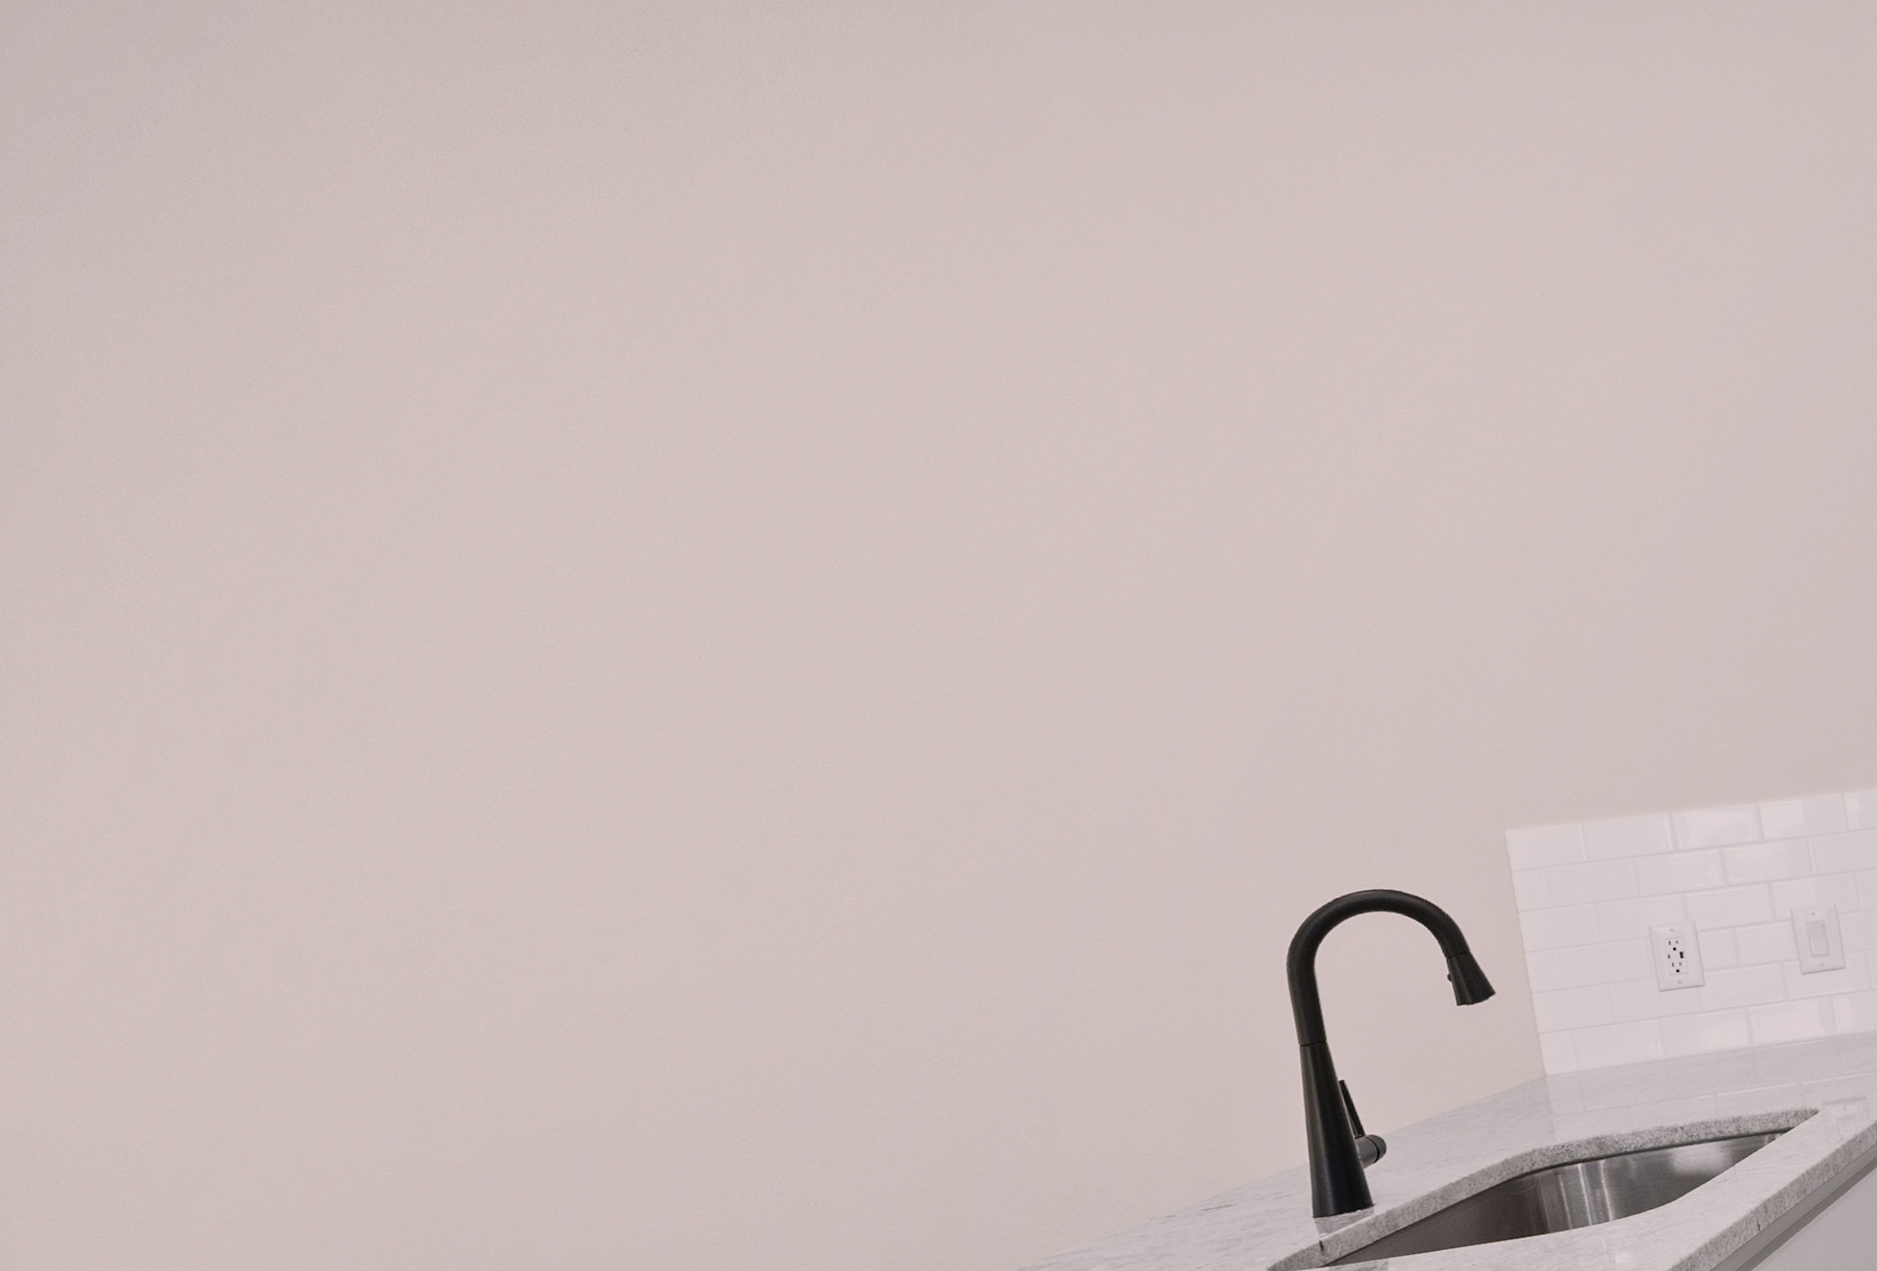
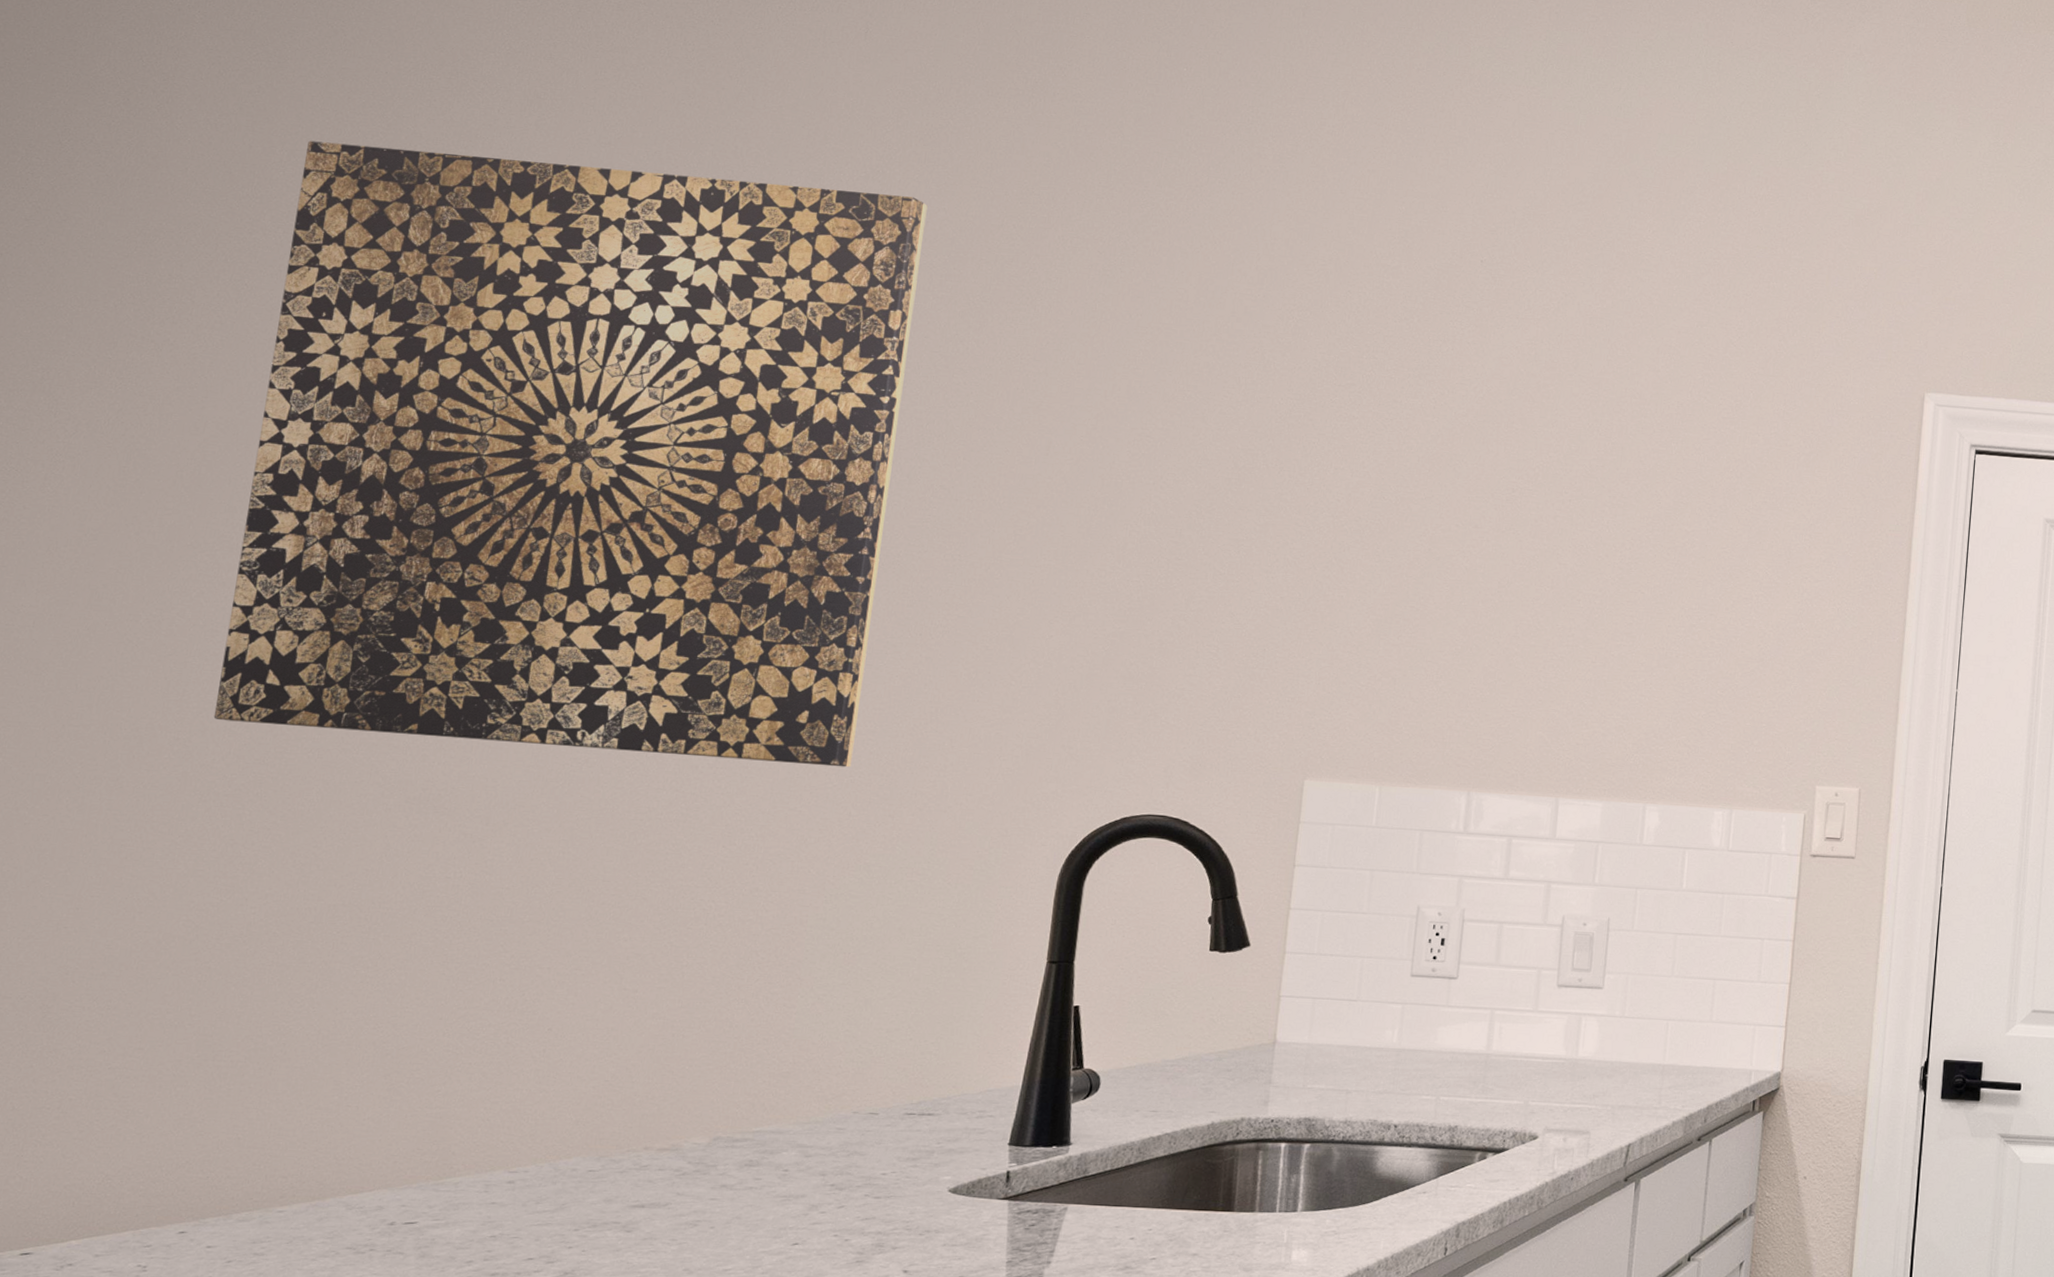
wall art: none [216,320,1042,977] -> present [213,141,928,768]

